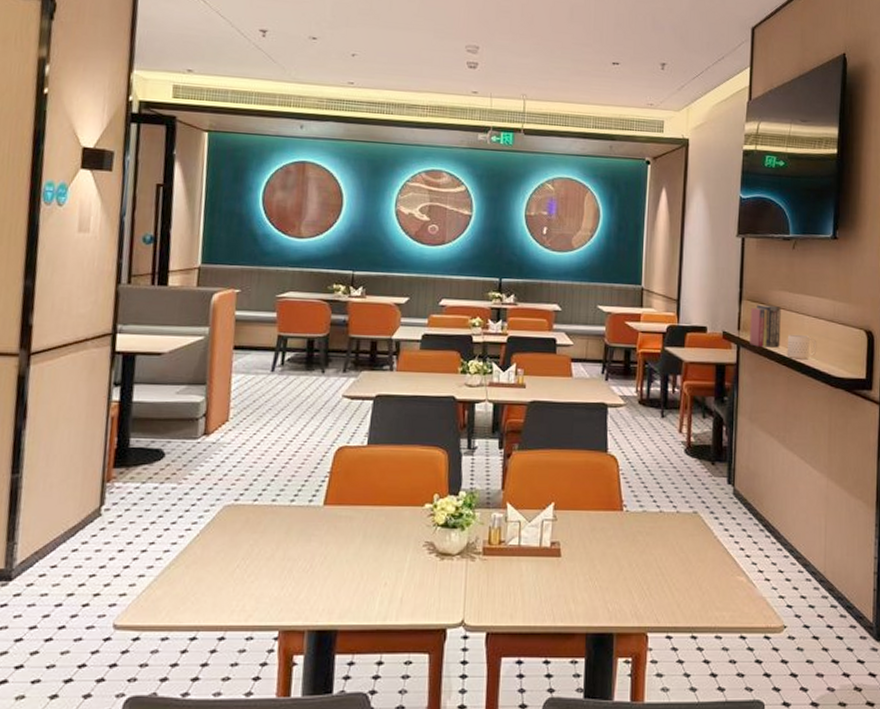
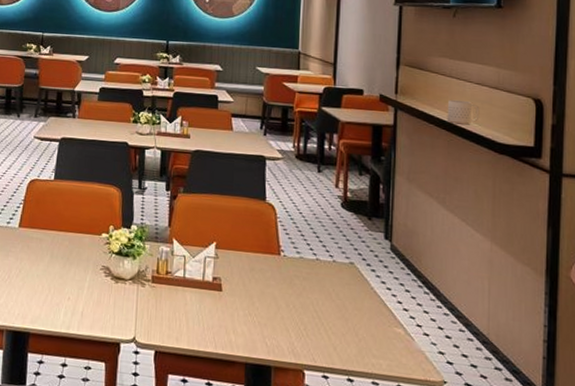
books: present [750,304,781,348] -> none [407,69,441,112]

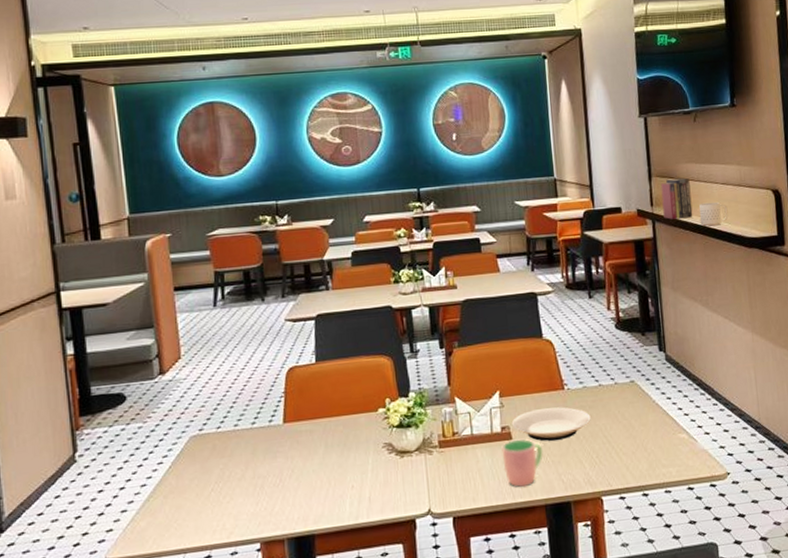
cup: none [209,292,251,341] -> present [501,438,543,488]
plate: none [223,268,304,304] -> present [511,407,591,441]
books: none [407,69,441,112] -> present [660,178,692,220]

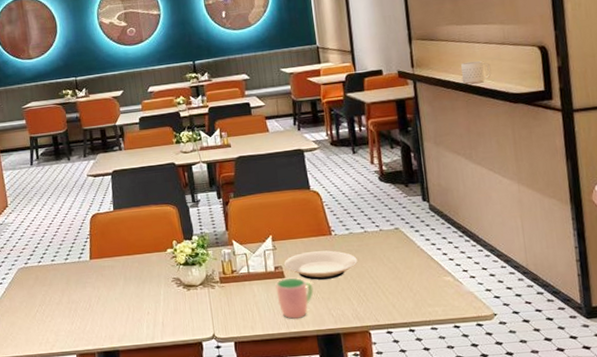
books: present [660,178,692,220] -> none [421,39,454,79]

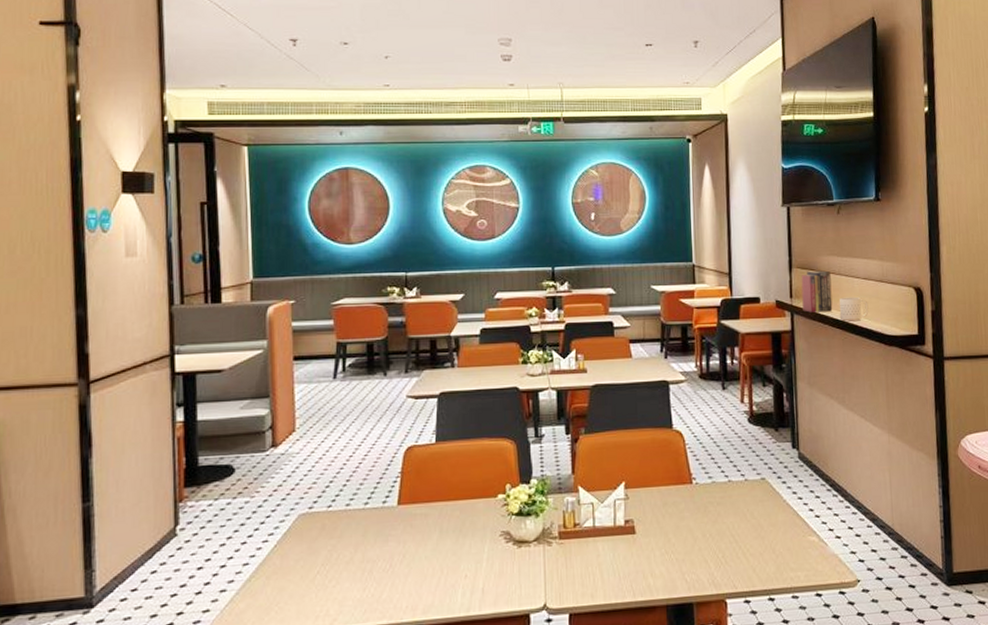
cup: present [275,277,314,320] -> none [624,533,667,586]
plate: present [283,250,358,280] -> none [636,502,718,537]
books: none [421,39,454,79] -> present [801,270,832,313]

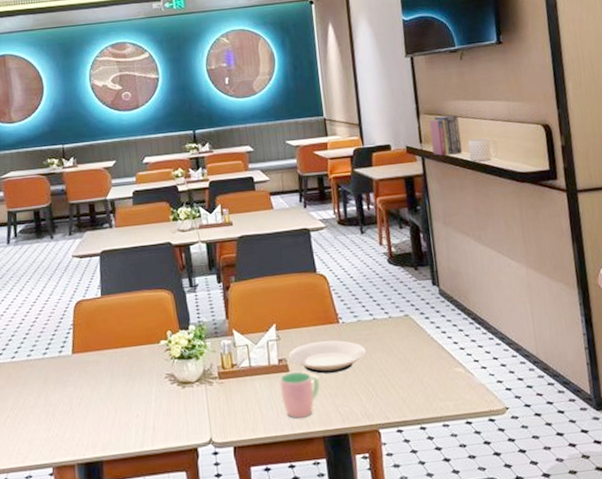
cup: none [624,533,667,586] -> present [279,370,320,419]
plate: none [636,502,718,537] -> present [288,340,366,374]

